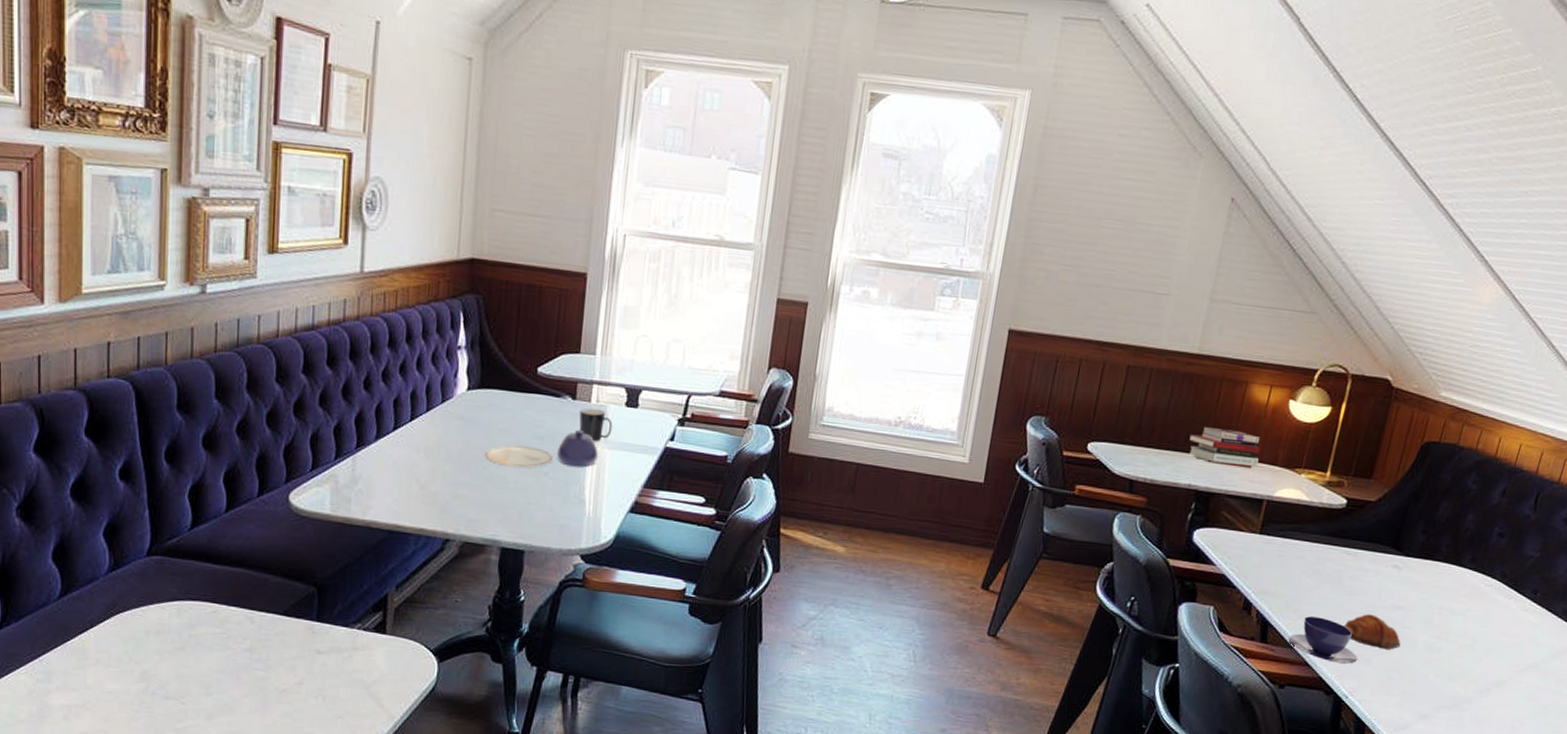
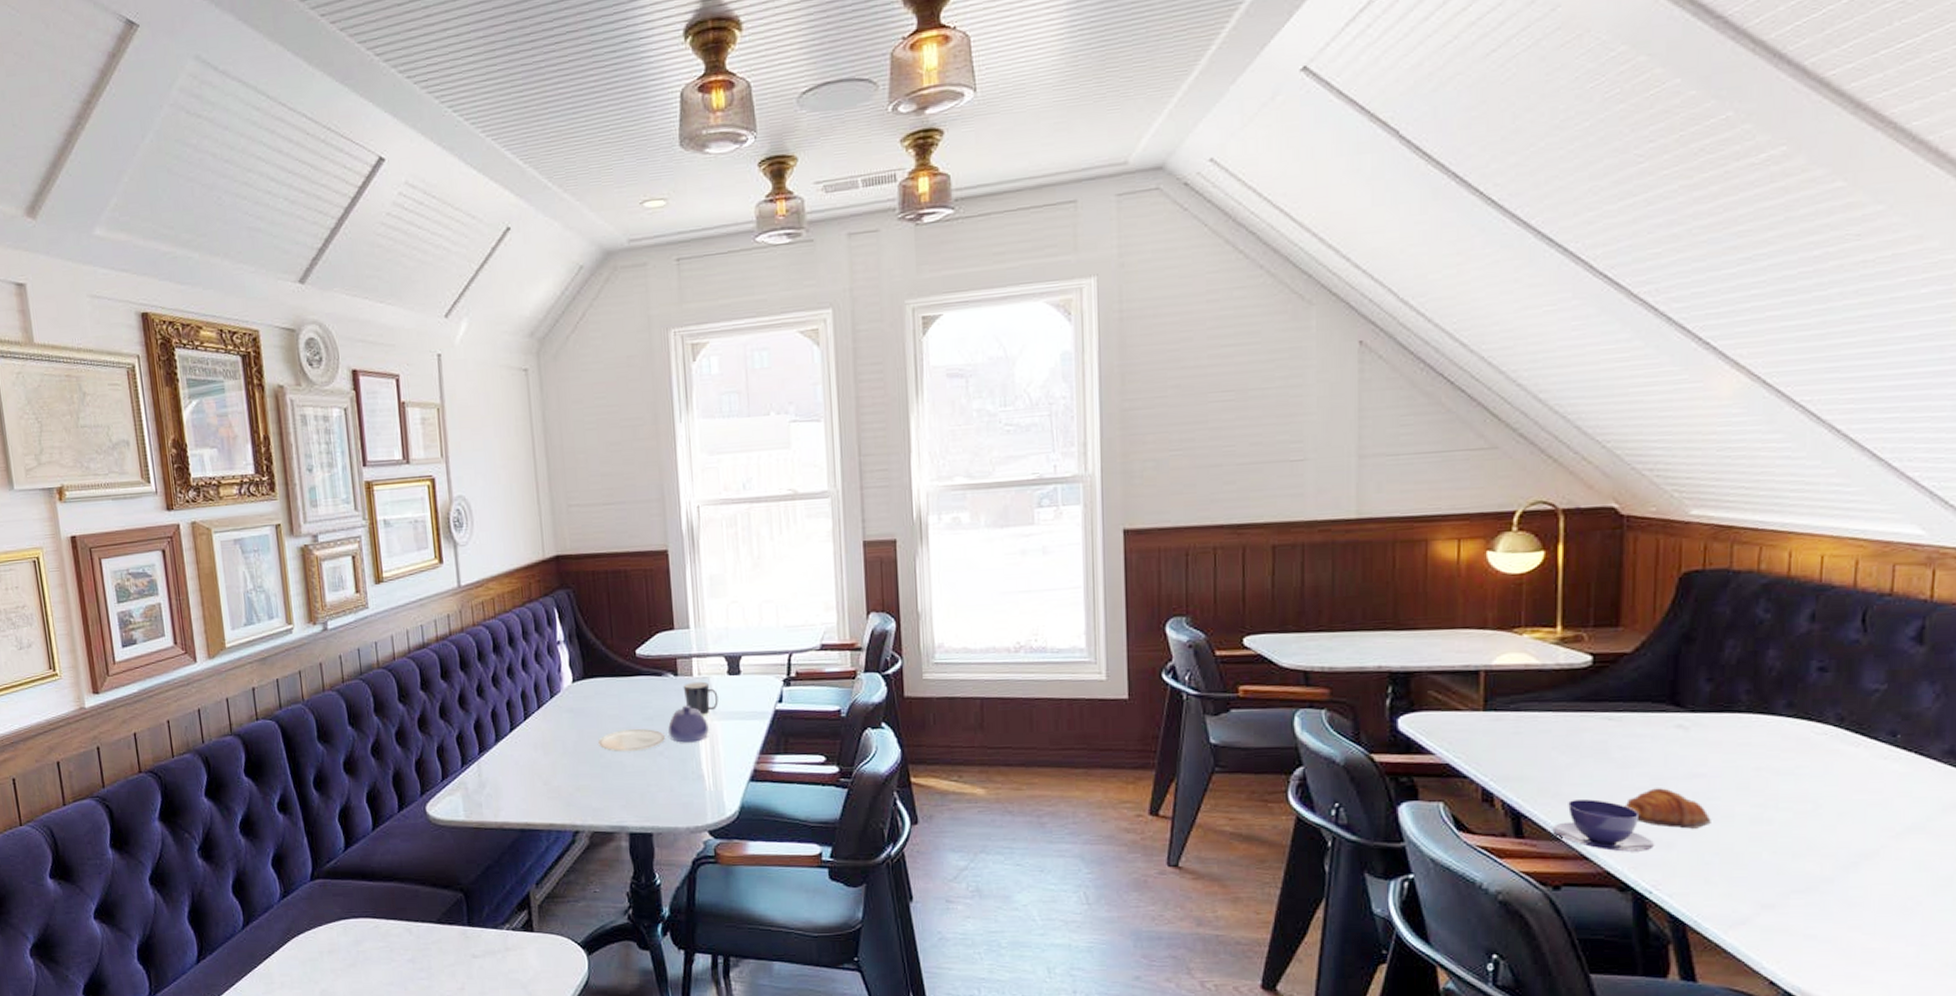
books: present [1189,427,1261,468] -> none [1368,596,1462,639]

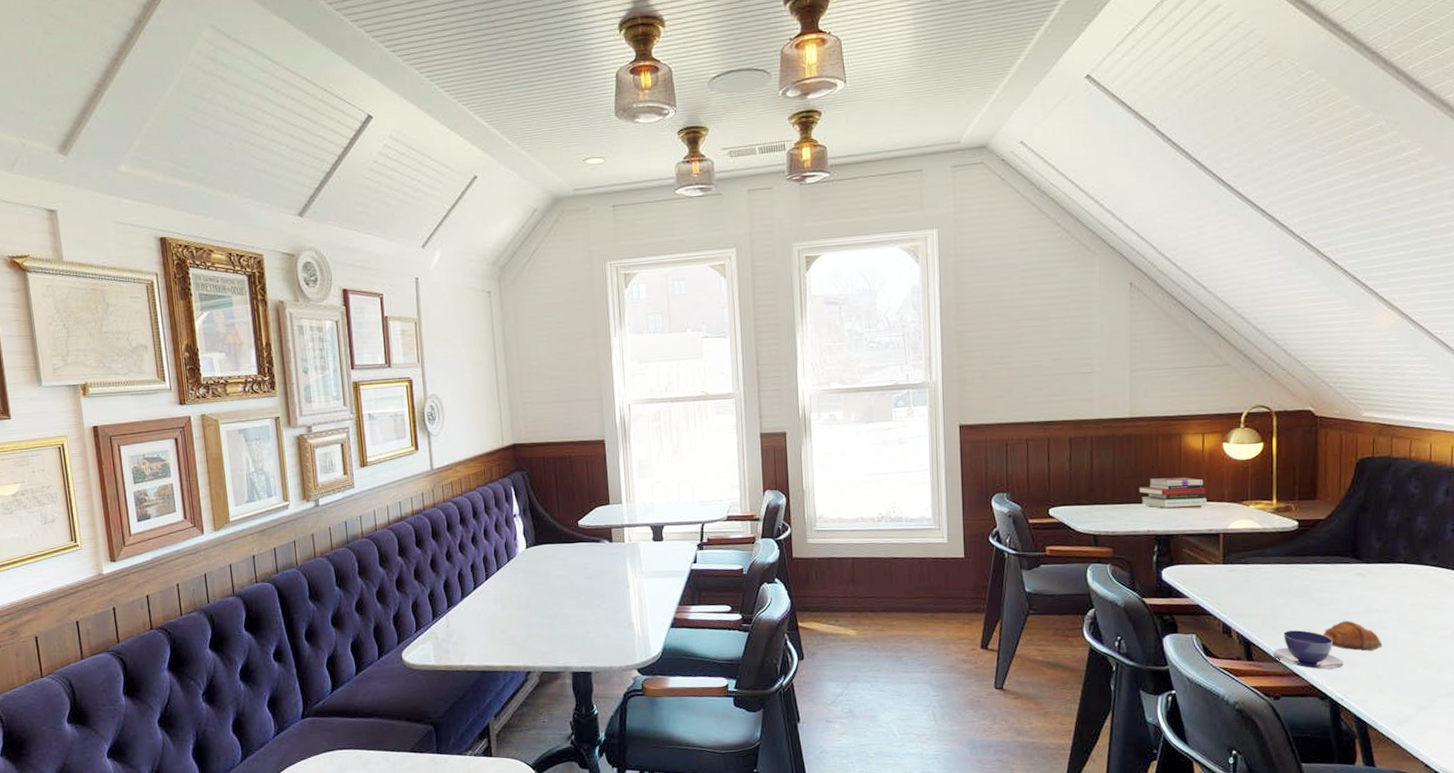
plate: present [598,728,665,753] -> none [547,585,602,606]
sugar bowl: present [668,705,709,743] -> none [604,566,638,597]
mug: present [683,681,719,717] -> none [616,546,645,575]
books: none [1368,596,1462,639] -> present [1139,477,1207,509]

